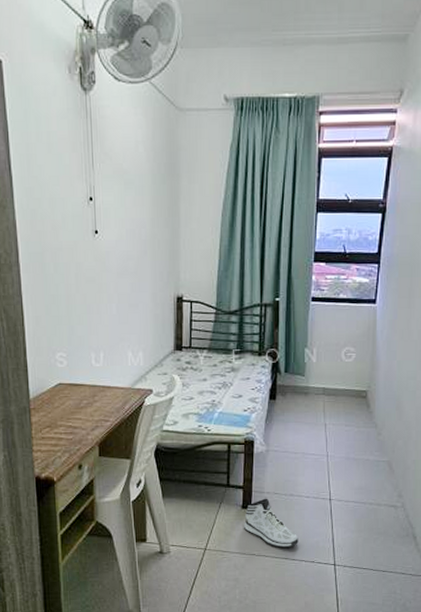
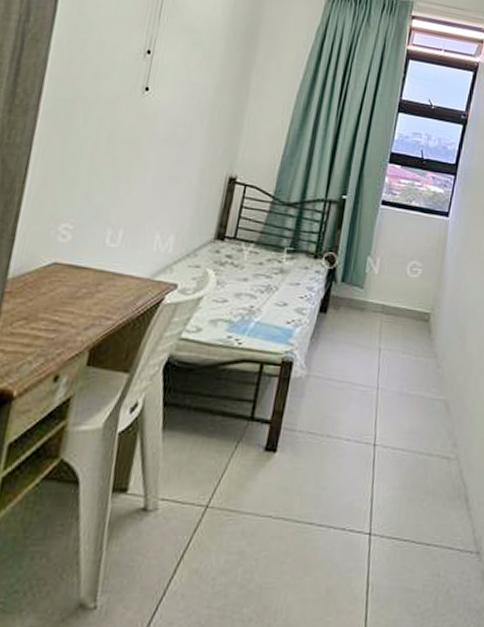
sneaker: present [244,498,298,548] -> none [263,438,330,508]

